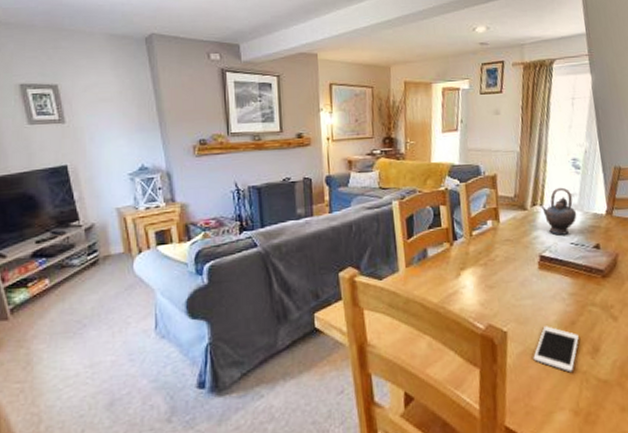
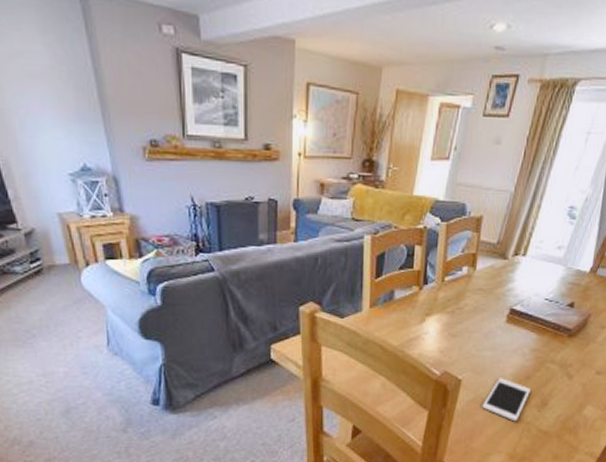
teapot: present [539,187,577,235] -> none [521,238,560,290]

